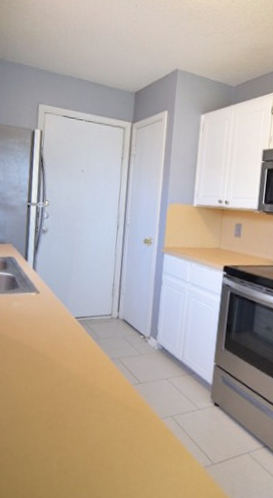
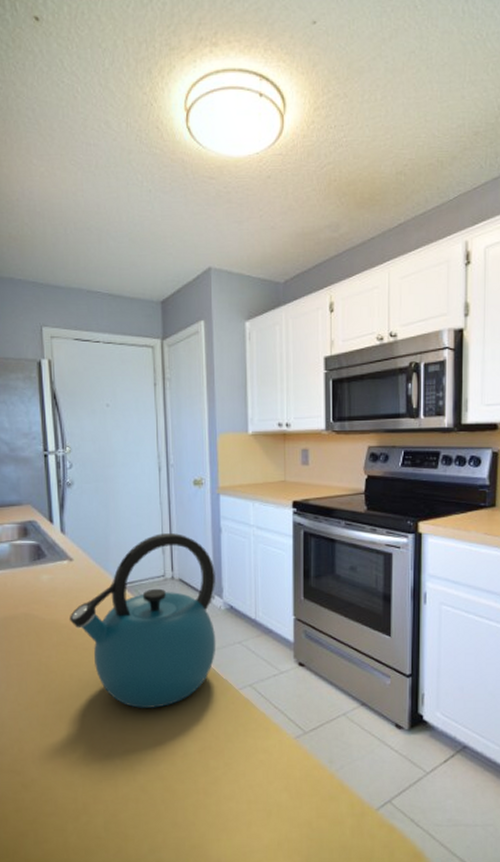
kettle: none [30,279,153,425] -> present [69,533,216,708]

